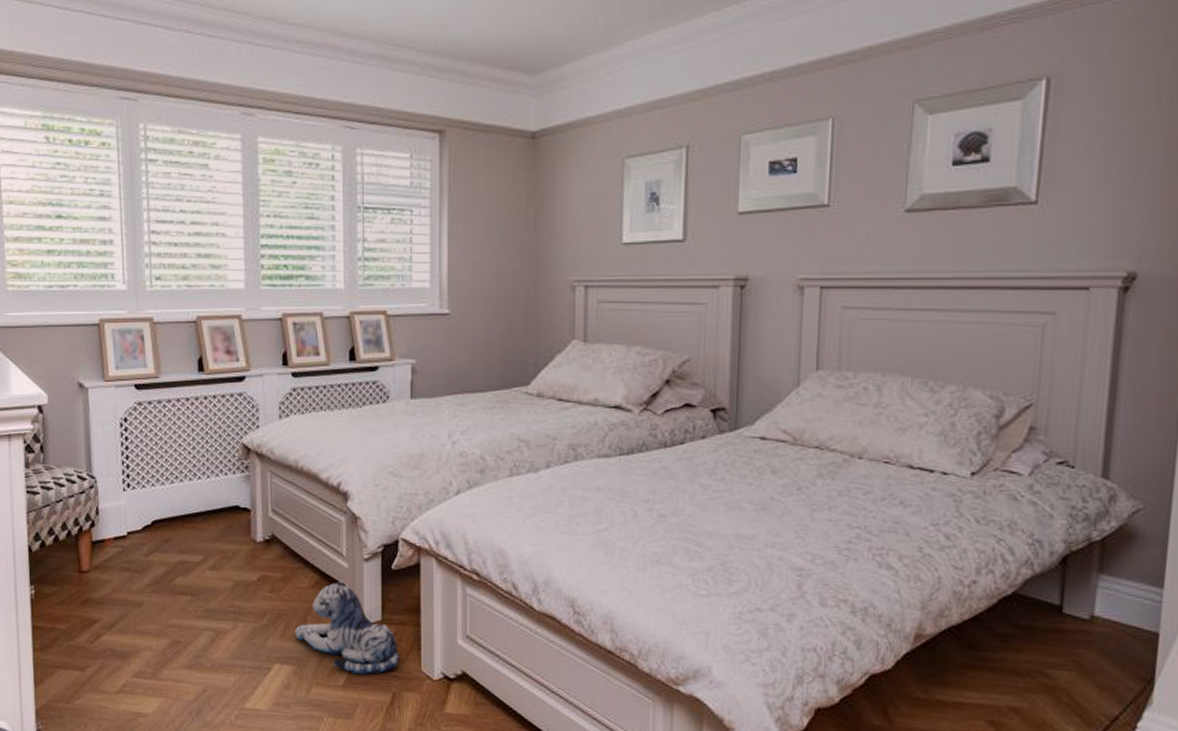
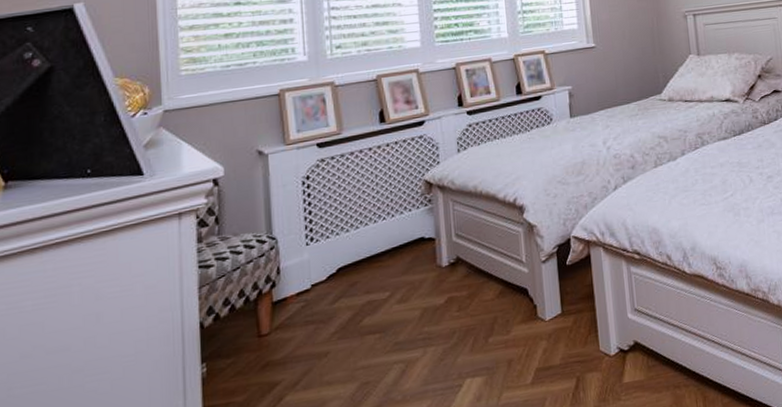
plush toy: present [295,580,400,675] -> none [483,285,580,369]

